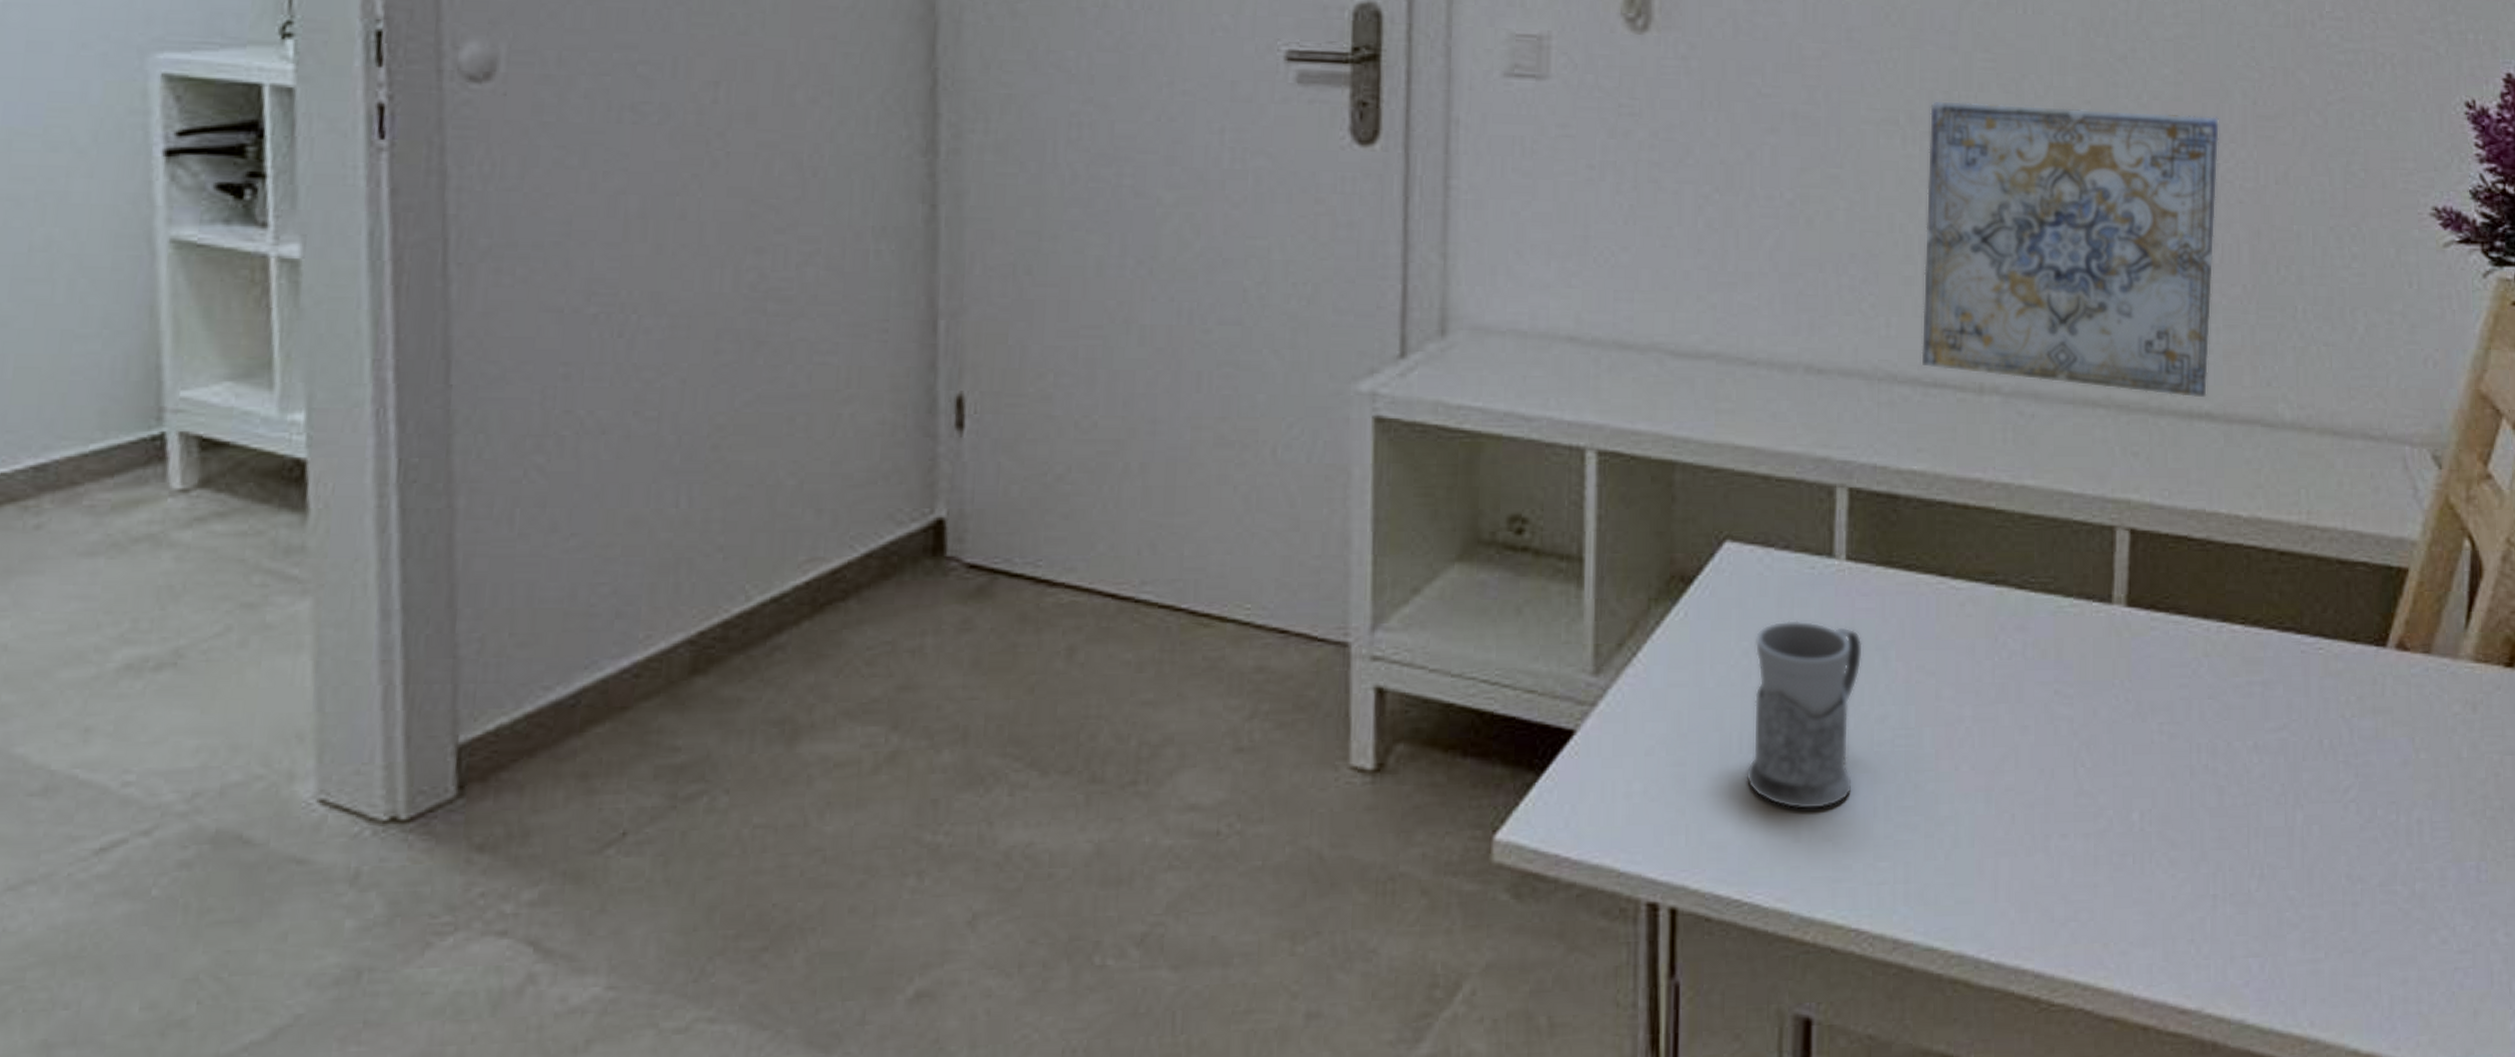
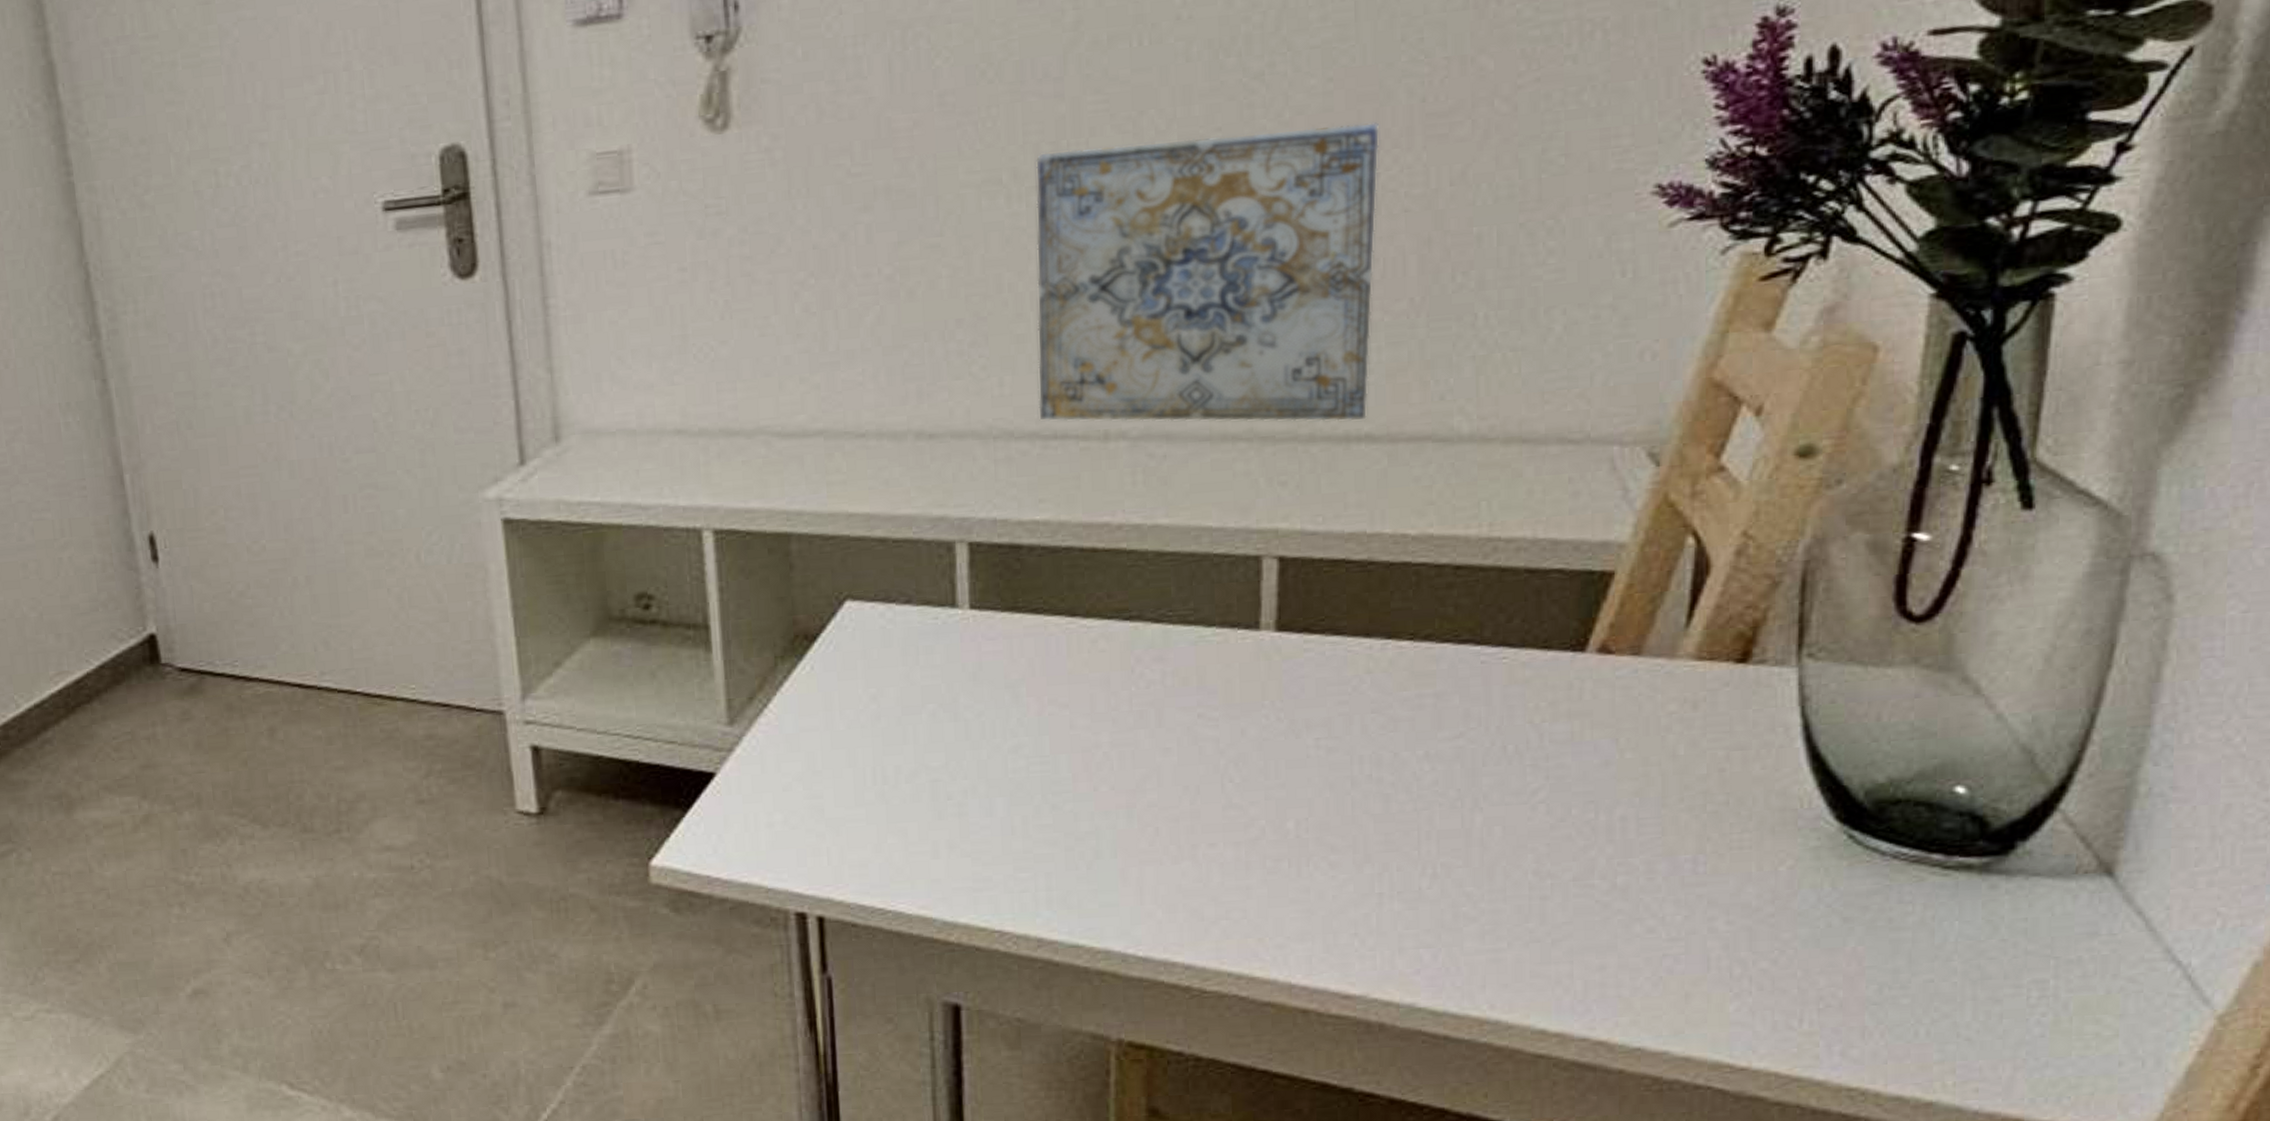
mug: present [1746,620,1862,810] -> none [881,666,992,832]

